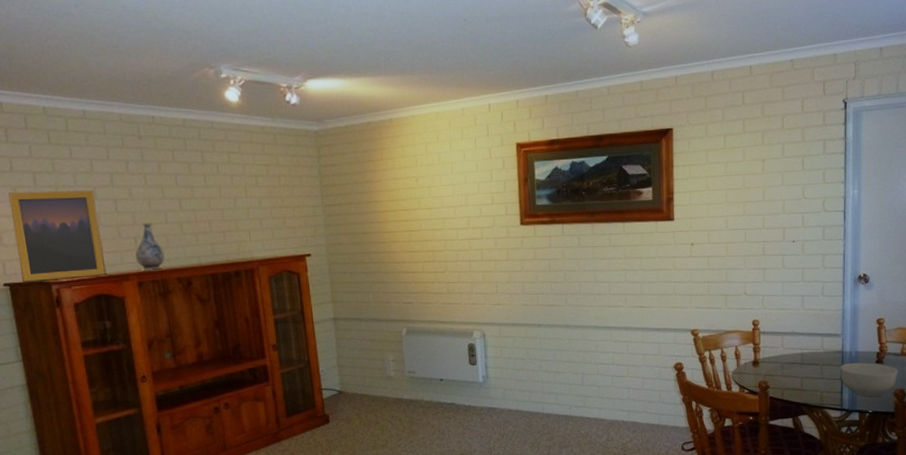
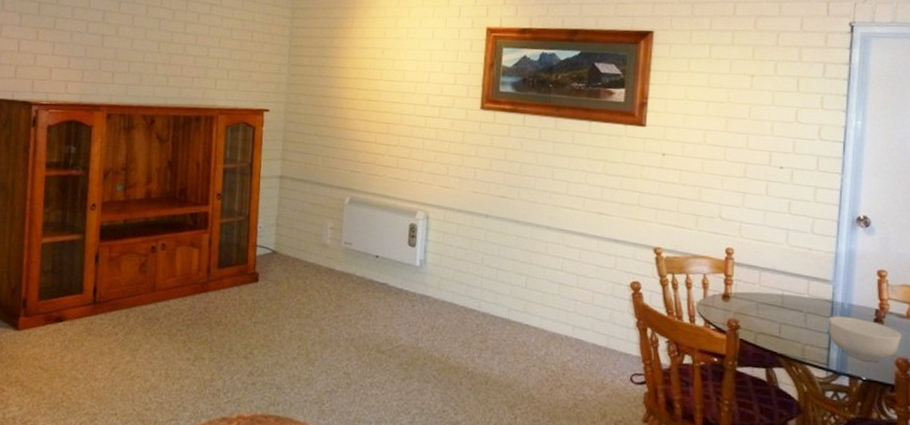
picture frame: present [8,190,107,283] -> none [9,18,87,104]
vase: present [135,222,166,270] -> none [109,59,137,105]

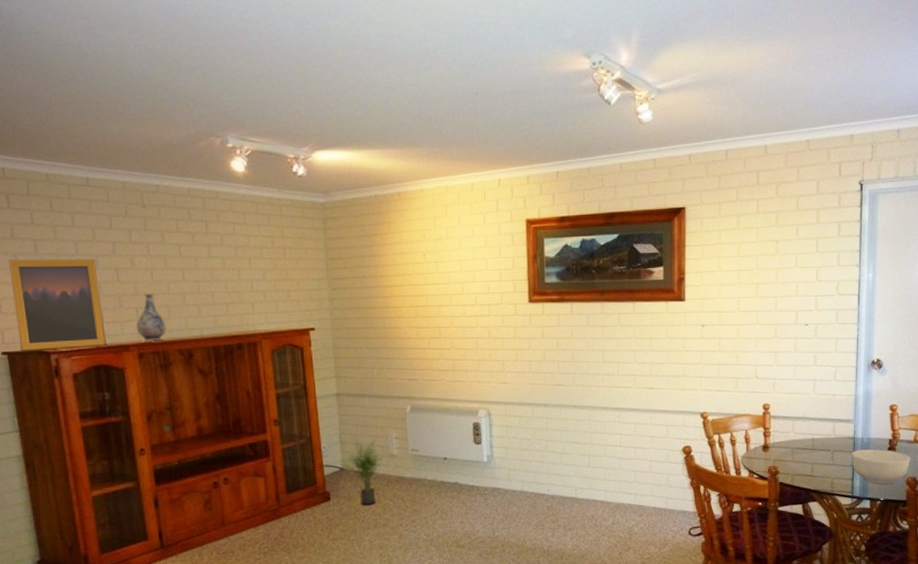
picture frame: none [9,18,87,104] -> present [9,258,107,352]
vase: none [109,59,137,105] -> present [136,293,167,341]
potted plant: none [273,225,316,293] -> present [341,440,384,505]

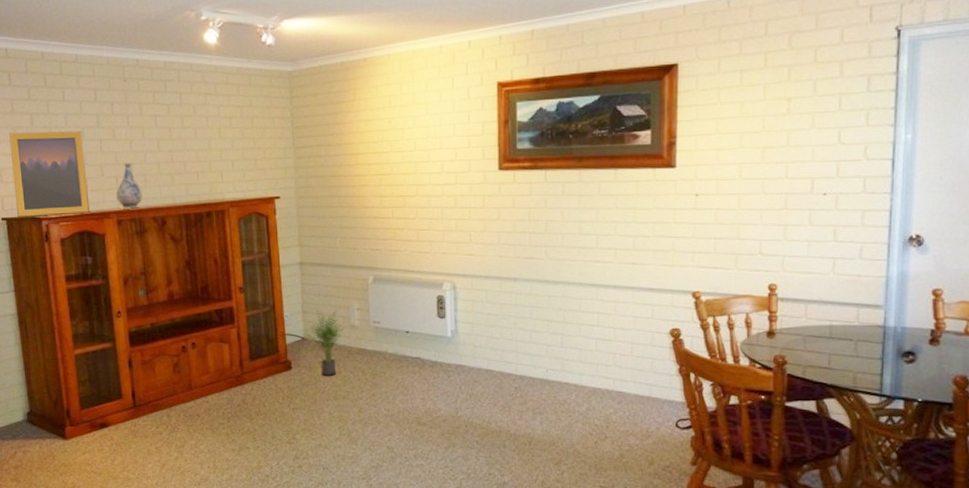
bowl: present [851,448,910,485] -> none [879,339,959,384]

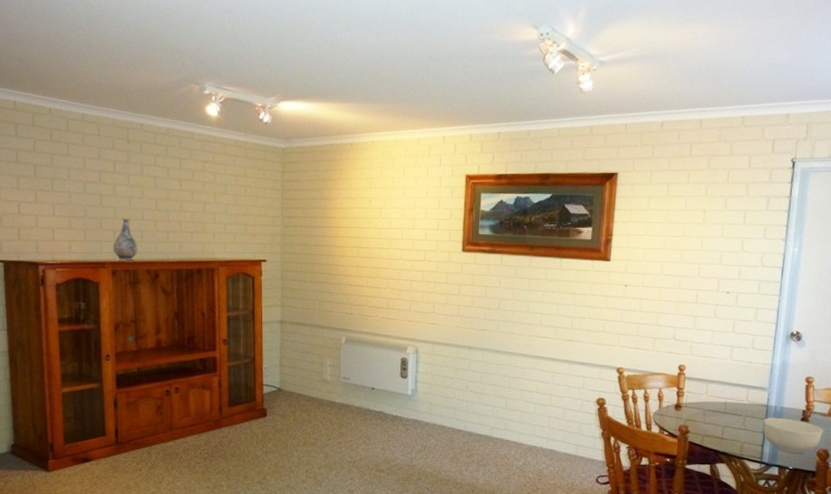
picture frame: present [9,130,90,218] -> none [12,181,86,262]
potted plant: present [302,310,345,376] -> none [279,365,317,424]
bowl: none [879,339,959,384] -> present [762,417,823,455]

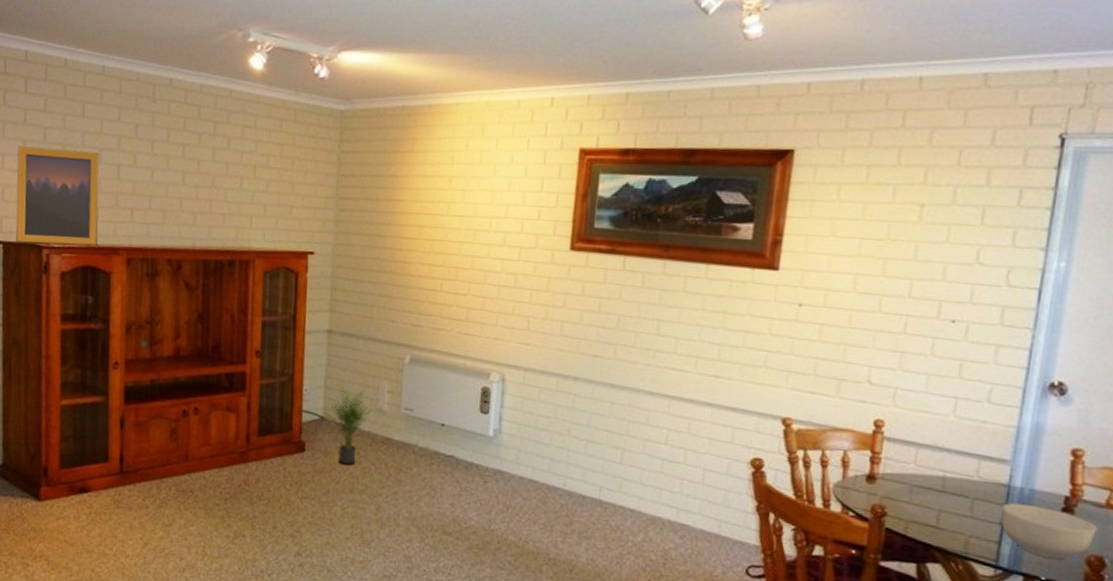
picture frame: none [12,181,86,262] -> present [15,146,100,247]
vase: present [112,218,139,261] -> none [128,194,160,247]
potted plant: none [279,365,317,424] -> present [322,388,371,465]

